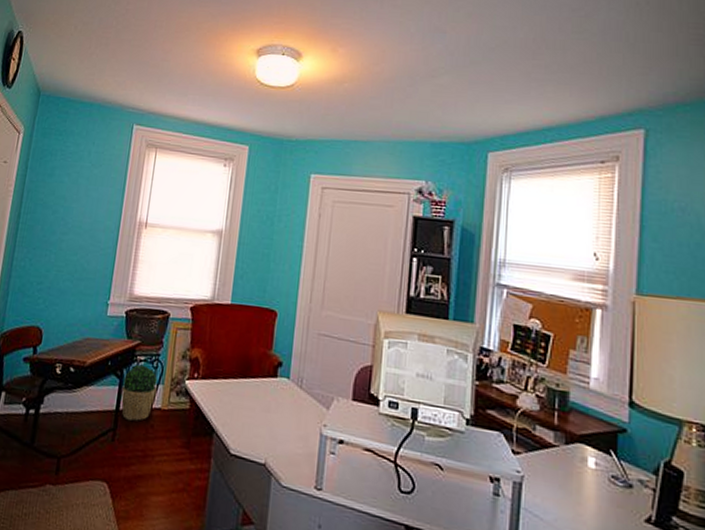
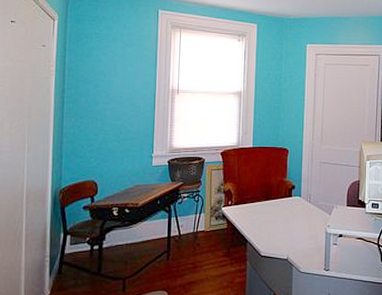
potted plant: present [121,364,158,421] -> none [170,200,200,243]

